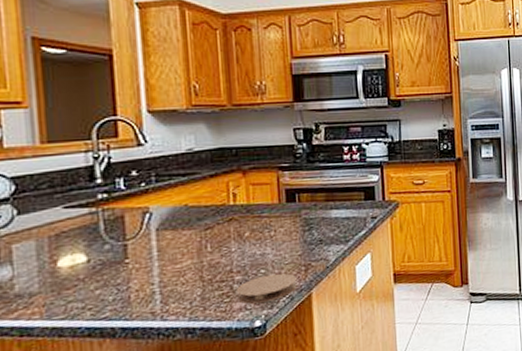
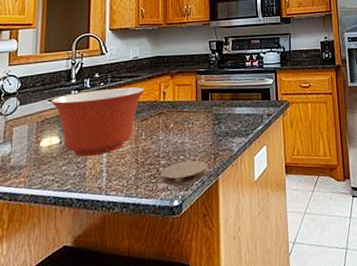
mixing bowl: none [67,188,206,278] -> present [51,87,144,157]

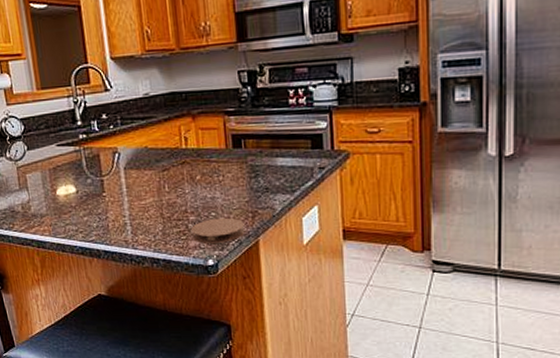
mixing bowl: present [51,87,144,157] -> none [59,131,162,208]

